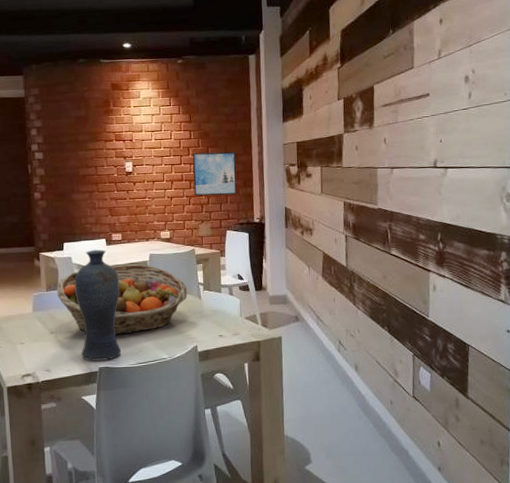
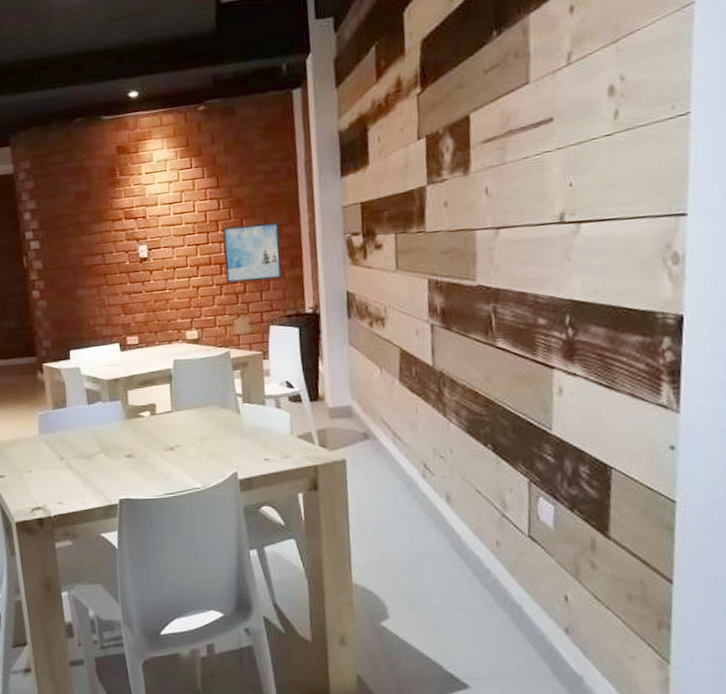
fruit basket: present [56,264,188,335] -> none [64,373,223,461]
vase: present [74,249,122,361] -> none [85,356,145,492]

